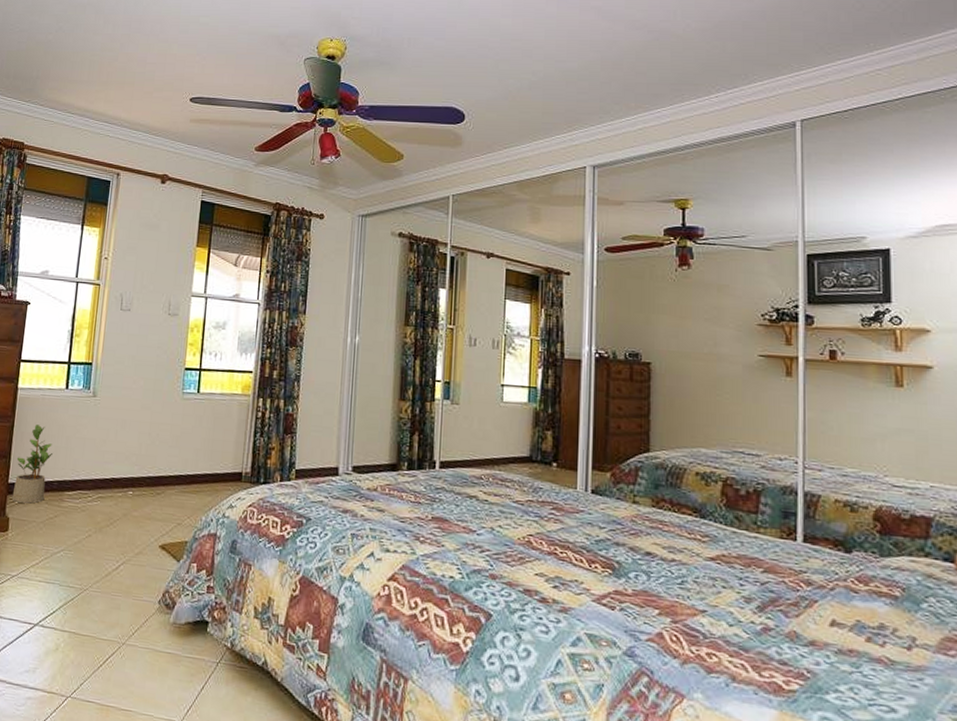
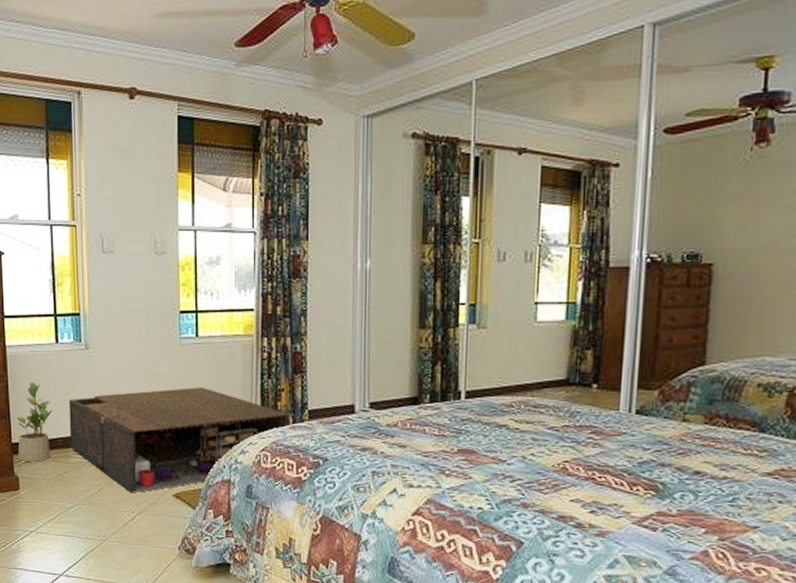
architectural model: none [65,440,279,542] -> present [69,386,290,494]

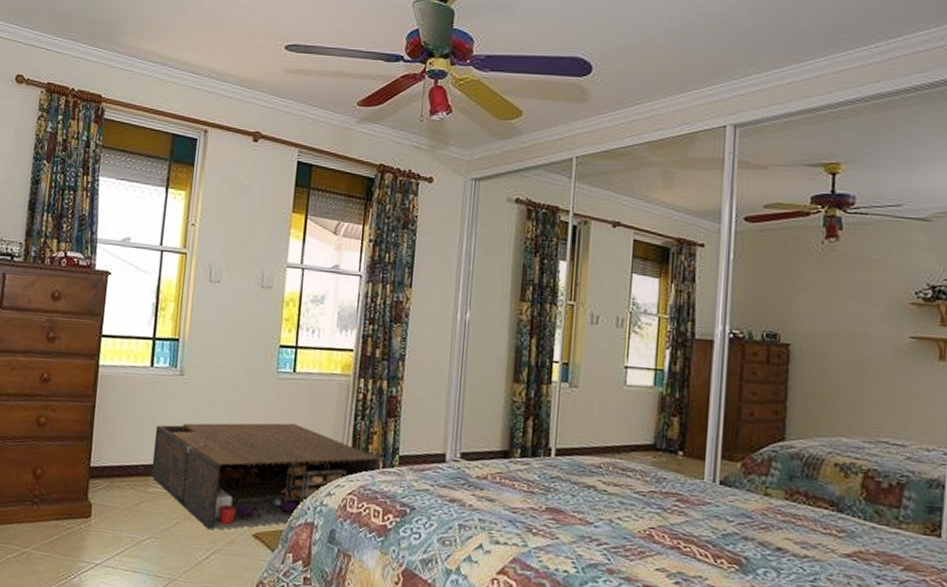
potted plant: present [16,382,52,462] -> none [94,405,137,489]

